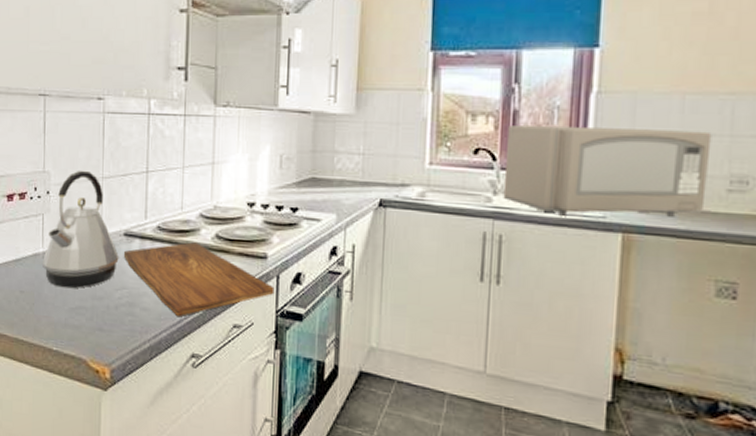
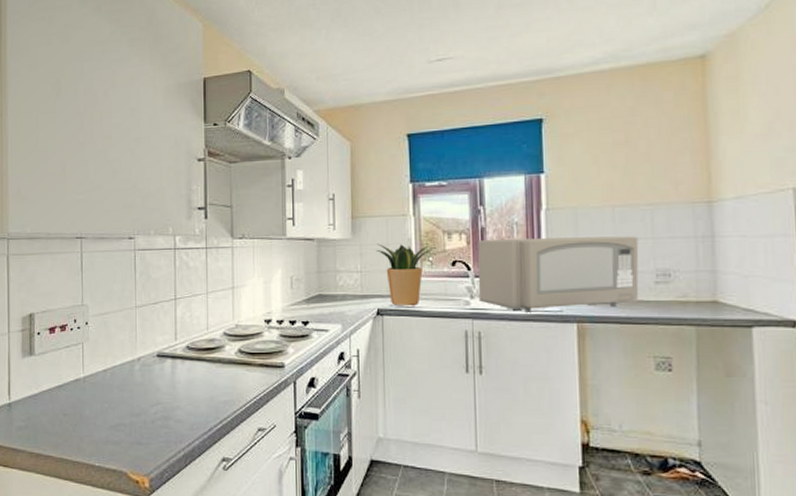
kettle: present [43,170,119,288] -> none [84,301,153,408]
cutting board: present [123,242,275,317] -> none [157,358,293,426]
potted plant: none [383,122,455,198] -> present [376,243,435,305]

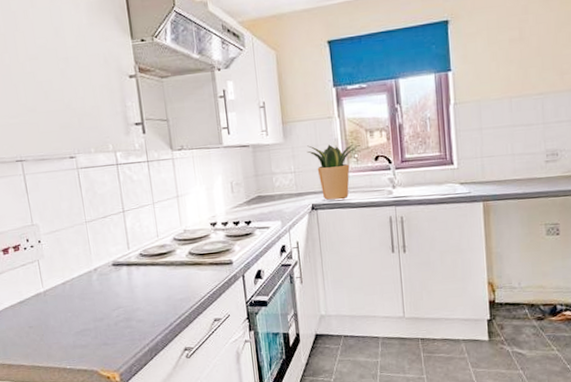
microwave: present [478,236,639,314] -> none [397,122,533,198]

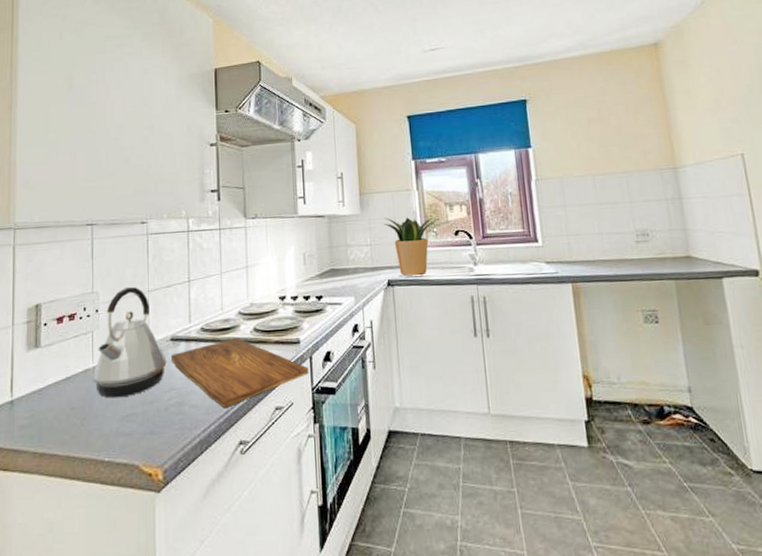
kettle: none [45,218,112,317] -> present [93,286,167,398]
cutting board: none [114,261,243,322] -> present [170,338,309,409]

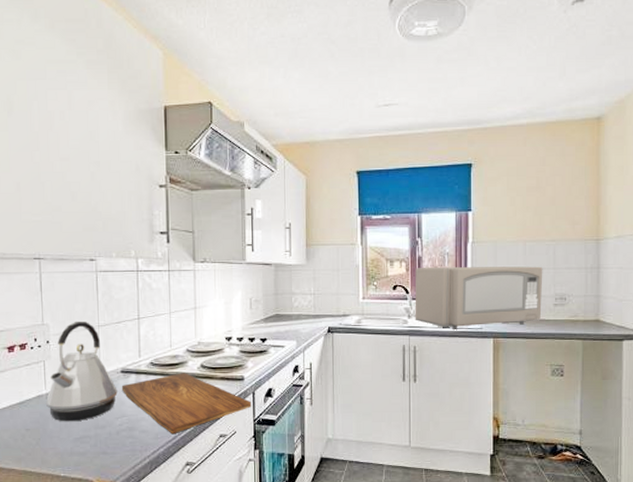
potted plant: present [384,217,438,276] -> none [327,269,379,324]
microwave: none [477,200,623,277] -> present [414,266,543,331]

